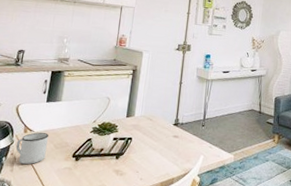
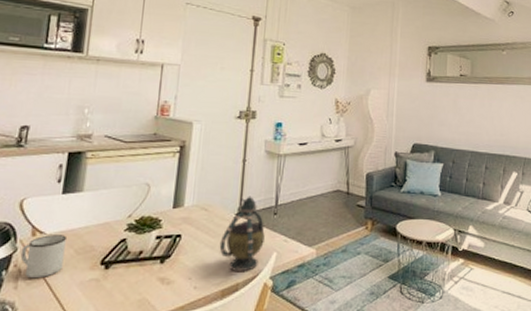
teapot: none [160,110,195,170] -> present [219,196,265,272]

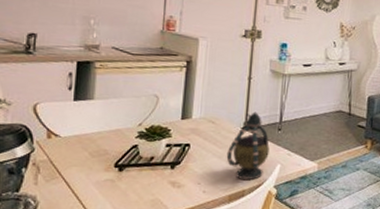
mug: present [20,235,66,279] -> none [38,138,80,177]

